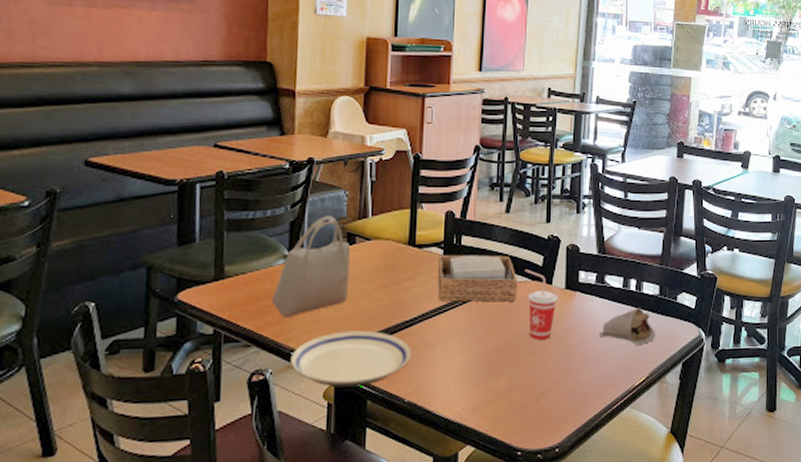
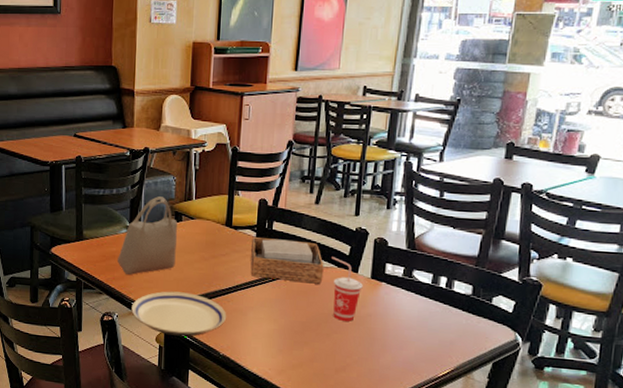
sandwich: present [599,306,655,345] -> none [404,303,464,340]

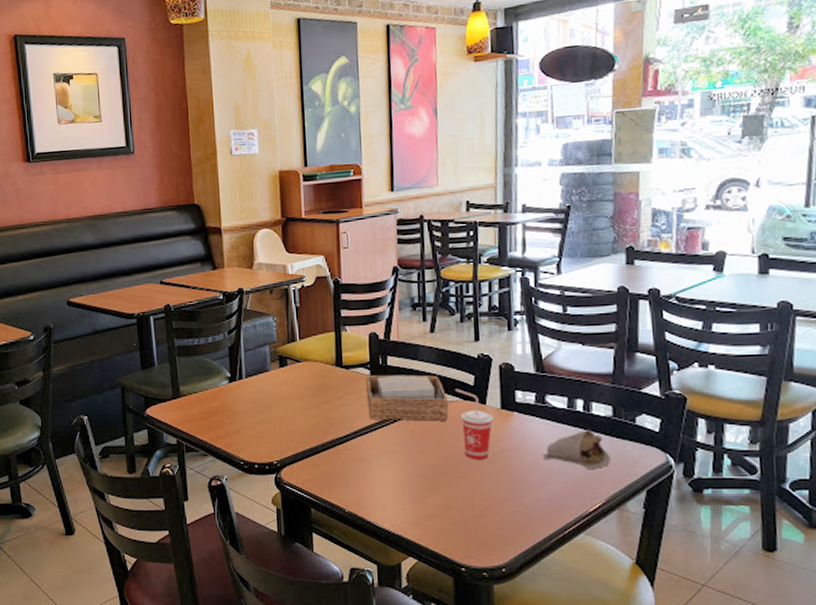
handbag: present [118,196,177,275] -> none [221,340,285,431]
plate: present [131,291,227,337] -> none [241,445,349,495]
sandwich: none [404,303,464,340] -> present [543,428,610,469]

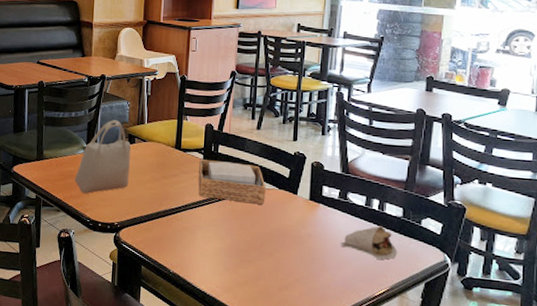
handbag: none [221,340,285,431] -> present [75,120,131,193]
beverage cup: present [455,389,493,460] -> none [273,179,302,241]

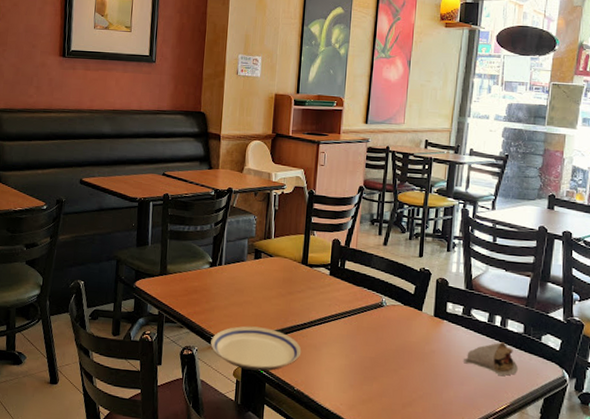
handbag: present [75,120,131,193] -> none [199,234,257,309]
plate: none [87,209,177,254] -> present [210,326,302,372]
napkin holder: present [198,159,266,205] -> none [324,275,392,321]

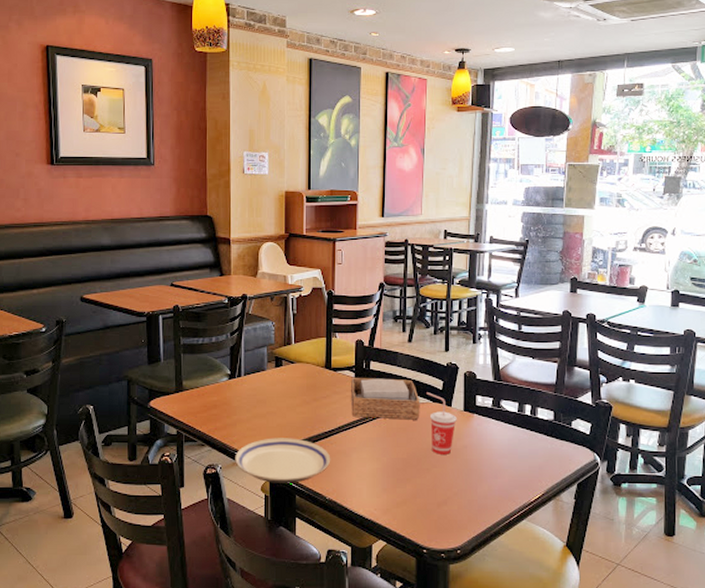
napkin holder: none [324,275,392,321] -> present [350,378,420,420]
beverage cup: none [398,295,427,358] -> present [426,392,457,454]
sandwich: present [464,341,518,376] -> none [496,430,550,464]

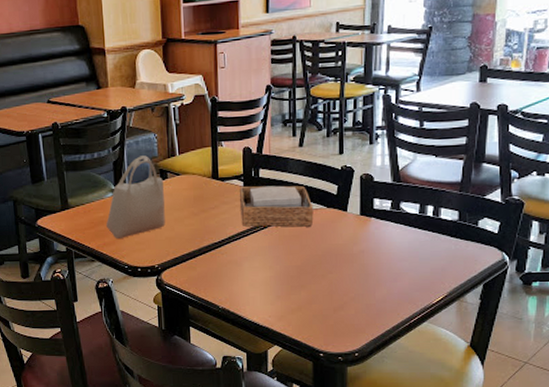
handbag: none [219,342,278,423] -> present [106,156,165,239]
plate: present [235,438,331,483] -> none [125,250,223,295]
beverage cup: present [426,392,457,454] -> none [320,198,353,260]

